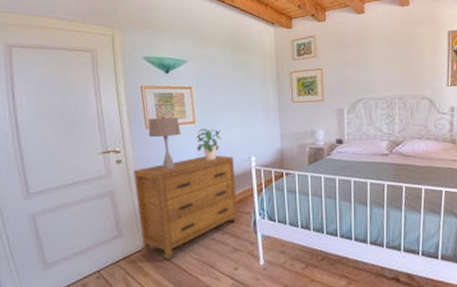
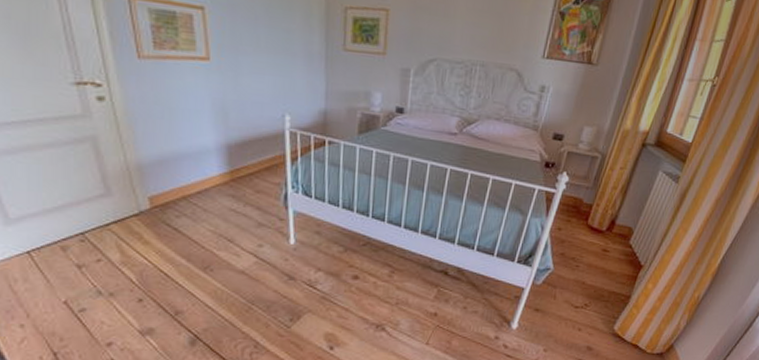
dresser: present [134,155,238,259] -> none [123,106,265,228]
table lamp: present [148,117,181,169] -> none [142,44,190,118]
potted plant: present [196,129,222,160] -> none [211,69,246,113]

